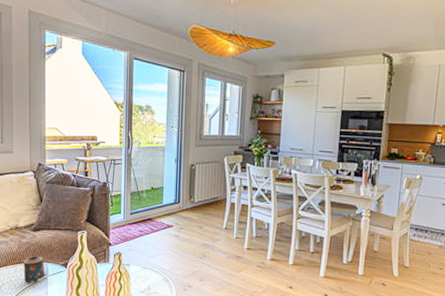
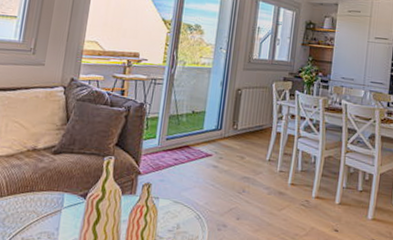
candle: present [23,256,48,283] -> none [33,183,62,216]

